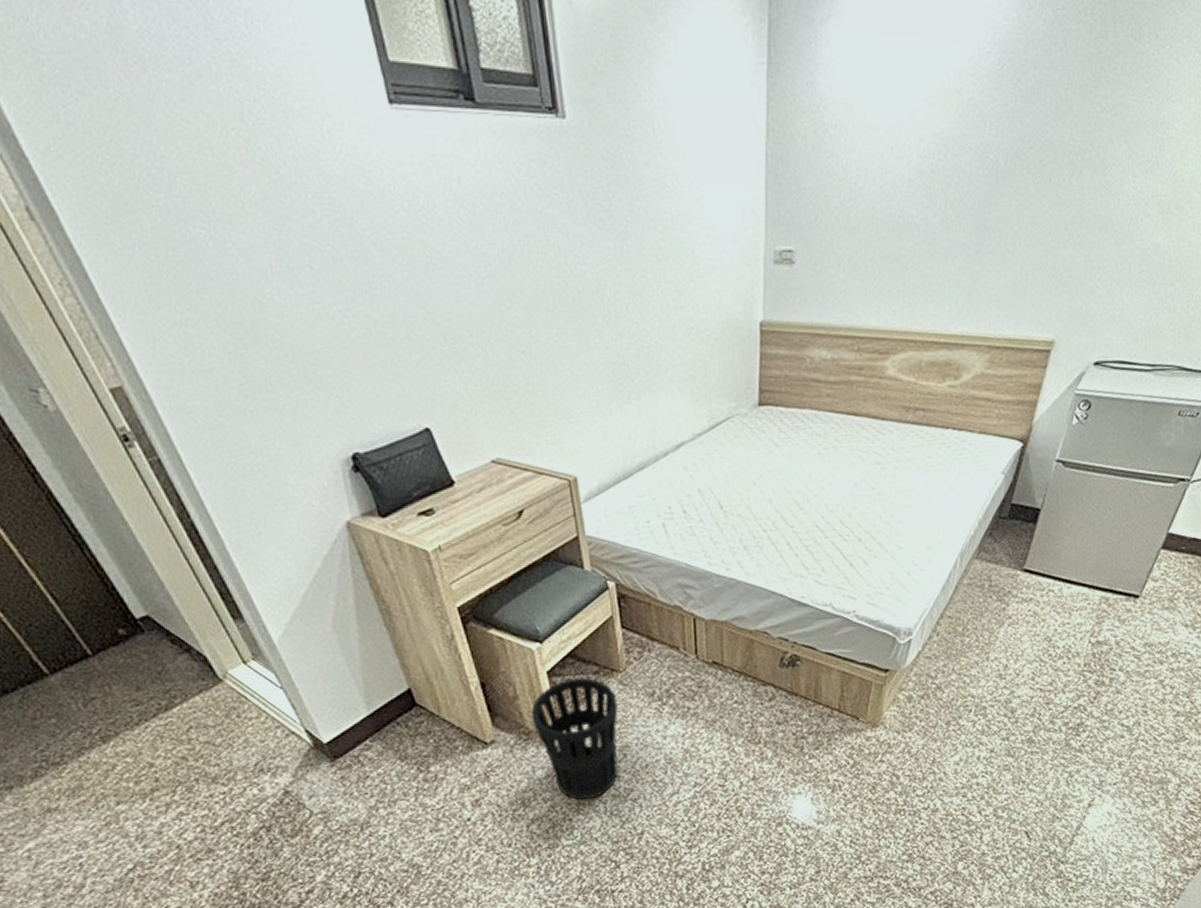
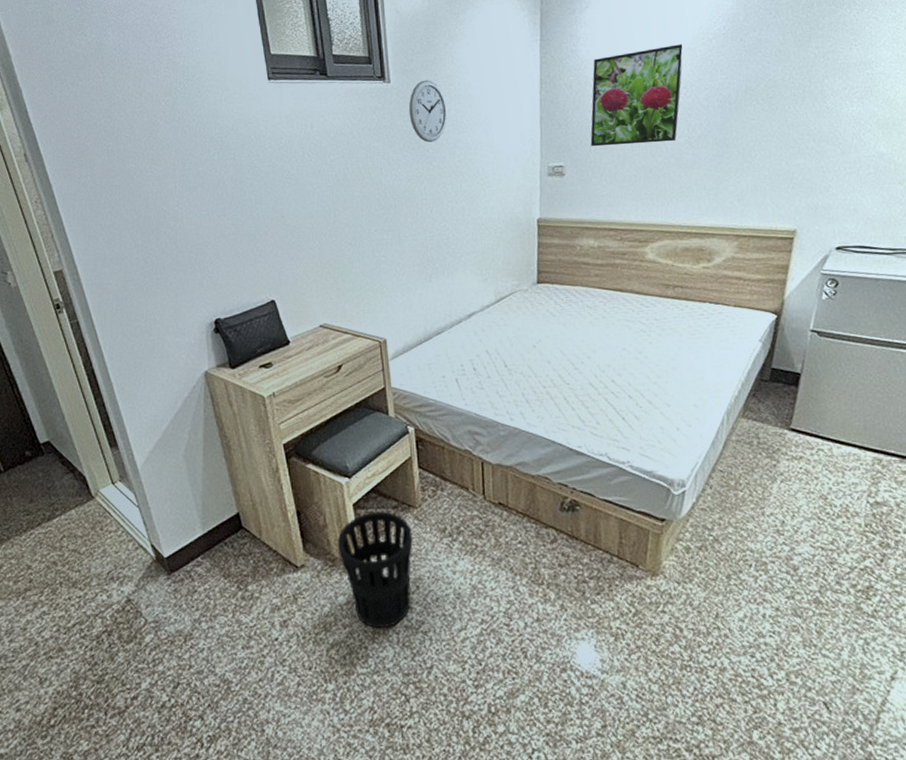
wall clock: none [592,116,645,211] -> present [408,80,447,143]
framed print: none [827,82,949,225] -> present [590,44,685,147]

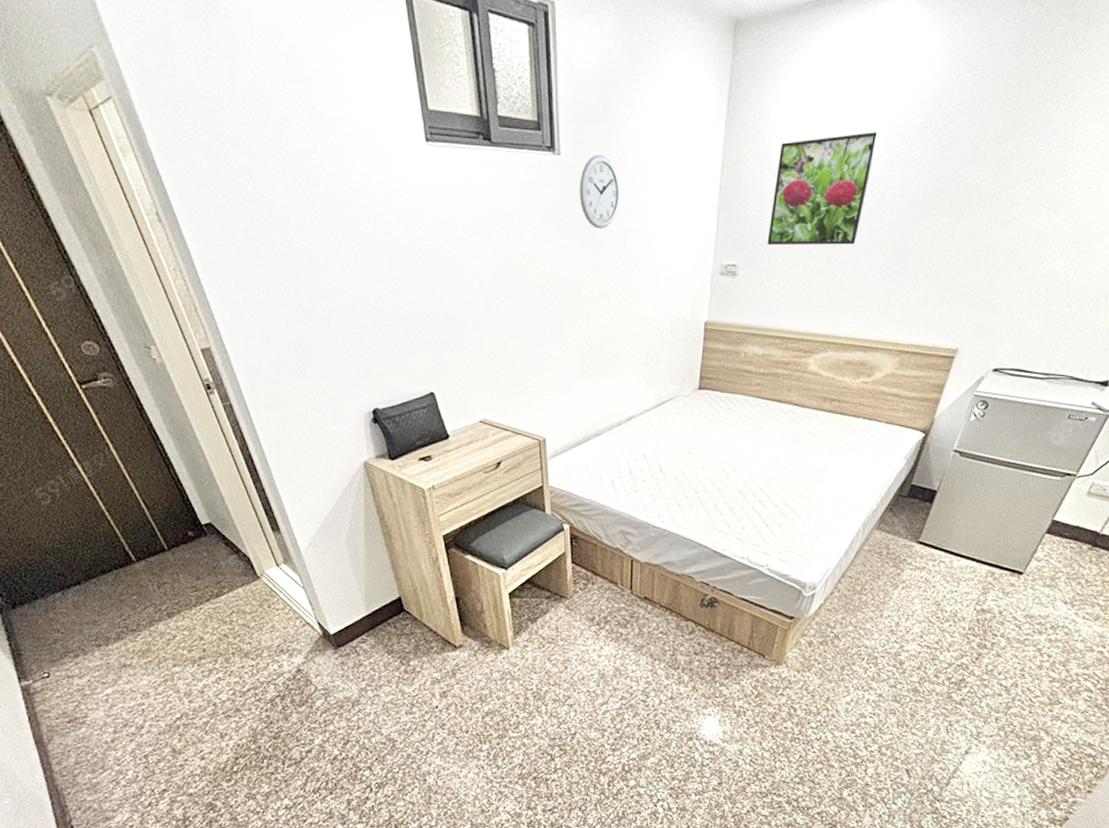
wastebasket: present [337,511,413,629] -> none [493,600,563,701]

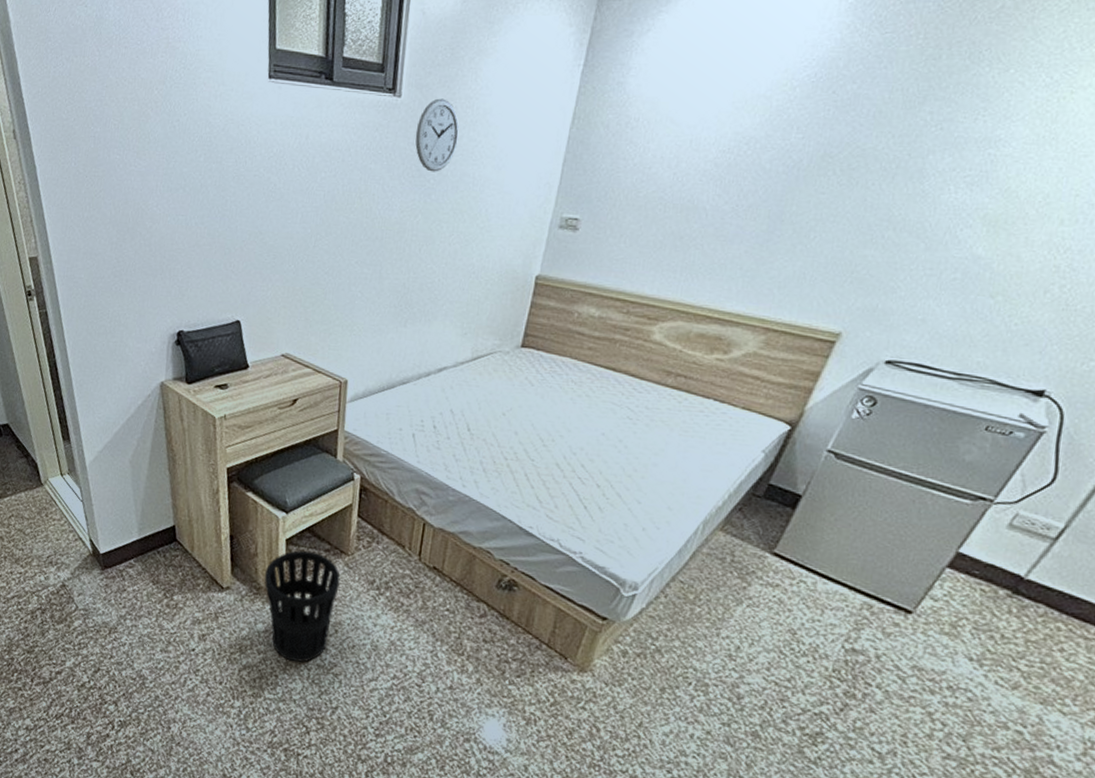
wastebasket: none [493,600,563,701] -> present [264,550,341,663]
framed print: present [767,132,879,246] -> none [616,89,759,208]

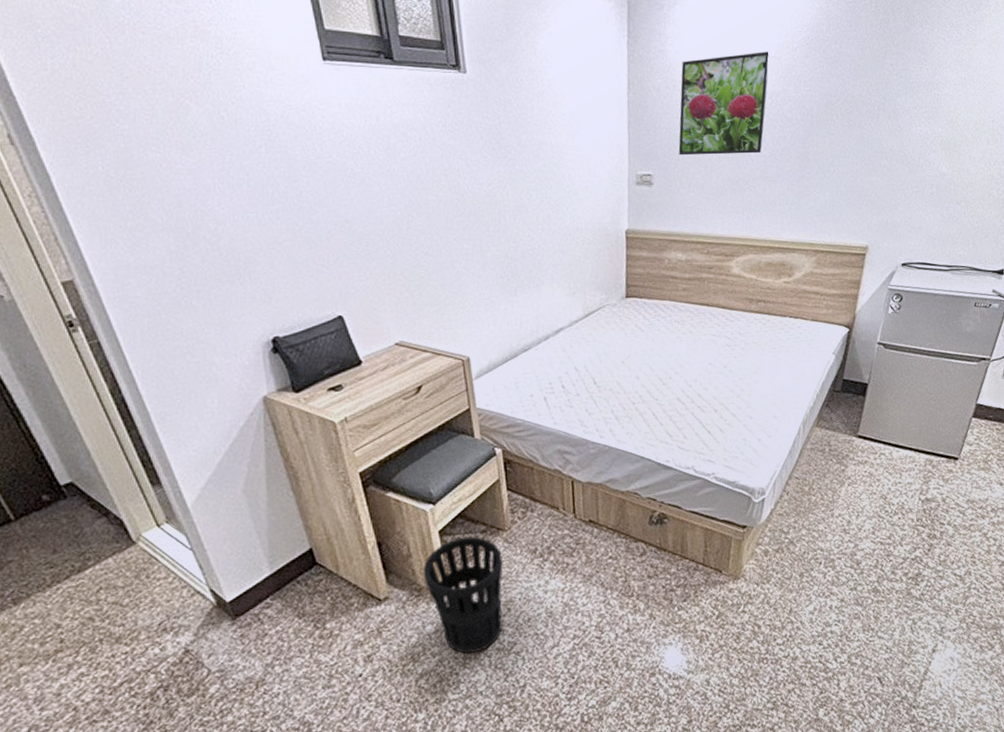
wall clock: present [415,98,460,172] -> none [487,72,530,143]
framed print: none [616,89,759,208] -> present [678,51,771,156]

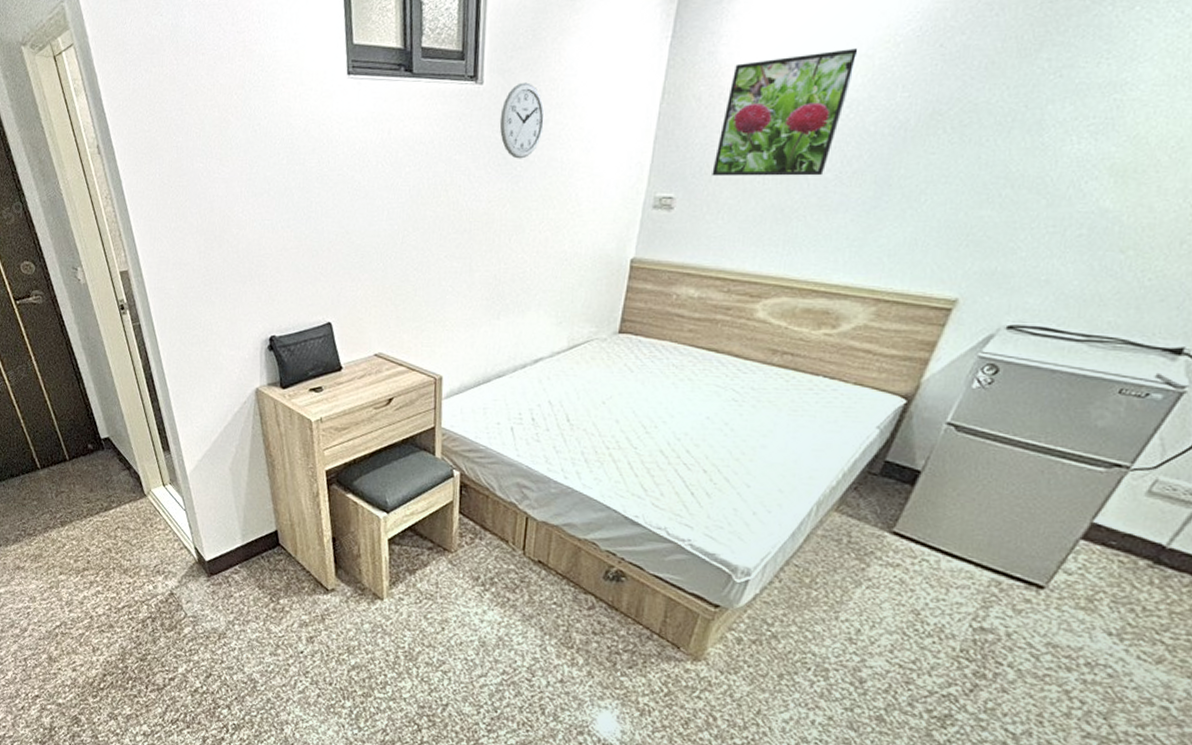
wastebasket: present [422,536,503,654] -> none [368,549,445,661]
wall clock: none [487,72,530,143] -> present [499,82,545,159]

